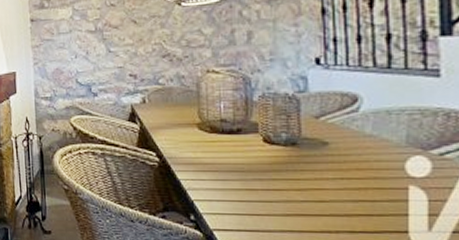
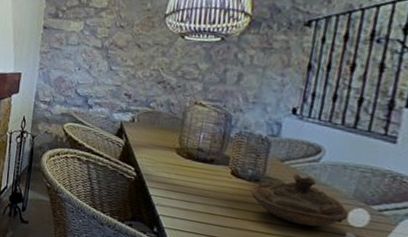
decorative bowl: none [291,129,407,186] -> present [251,173,350,227]

